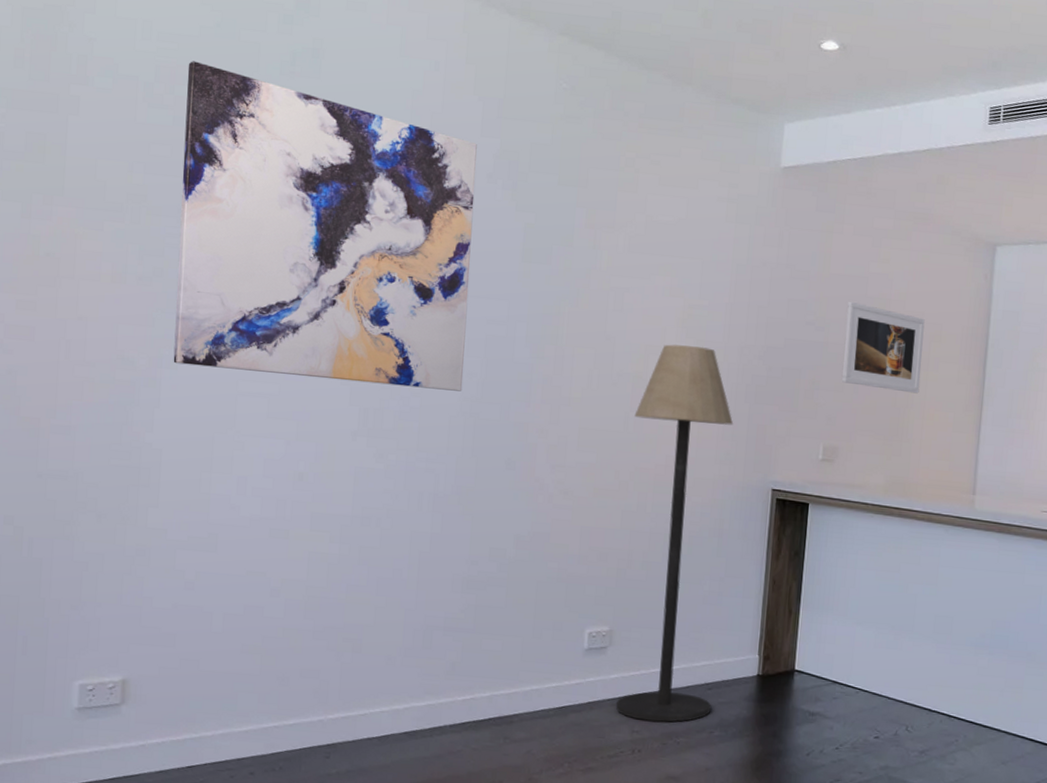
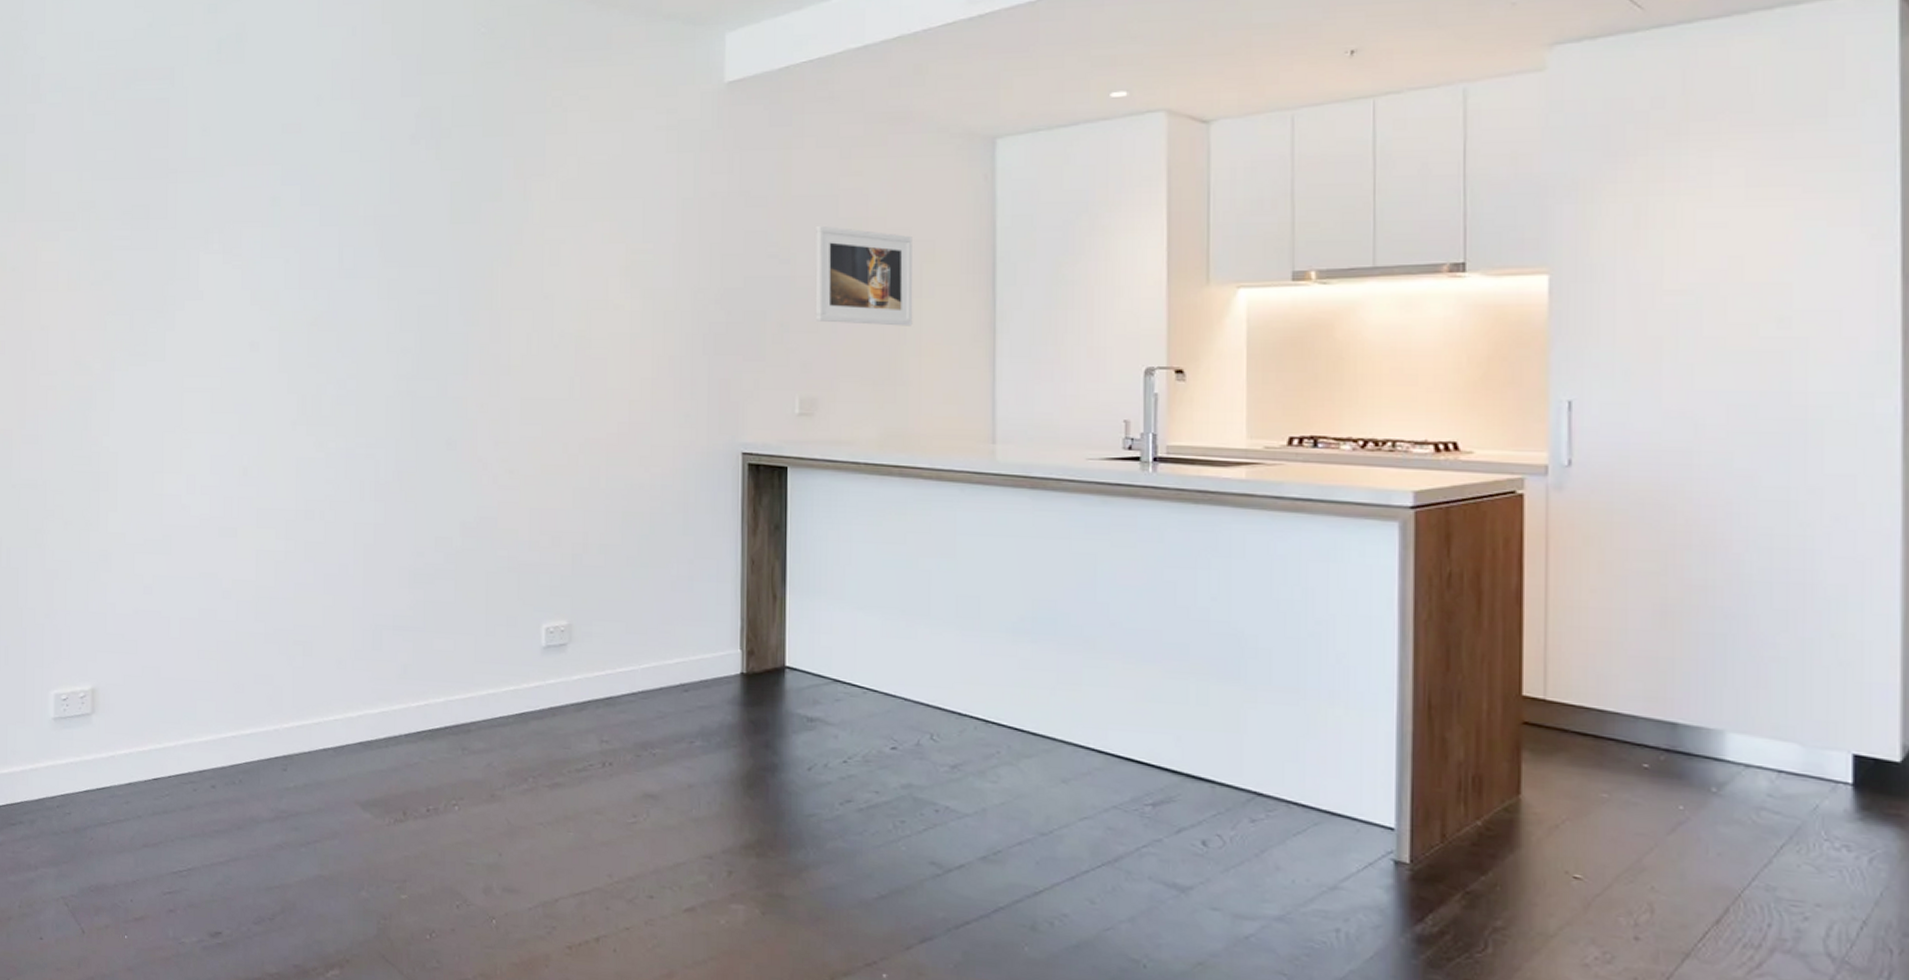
wall art: present [173,61,477,391] -> none [124,64,399,369]
floor lamp: present [615,344,734,723] -> none [580,295,692,731]

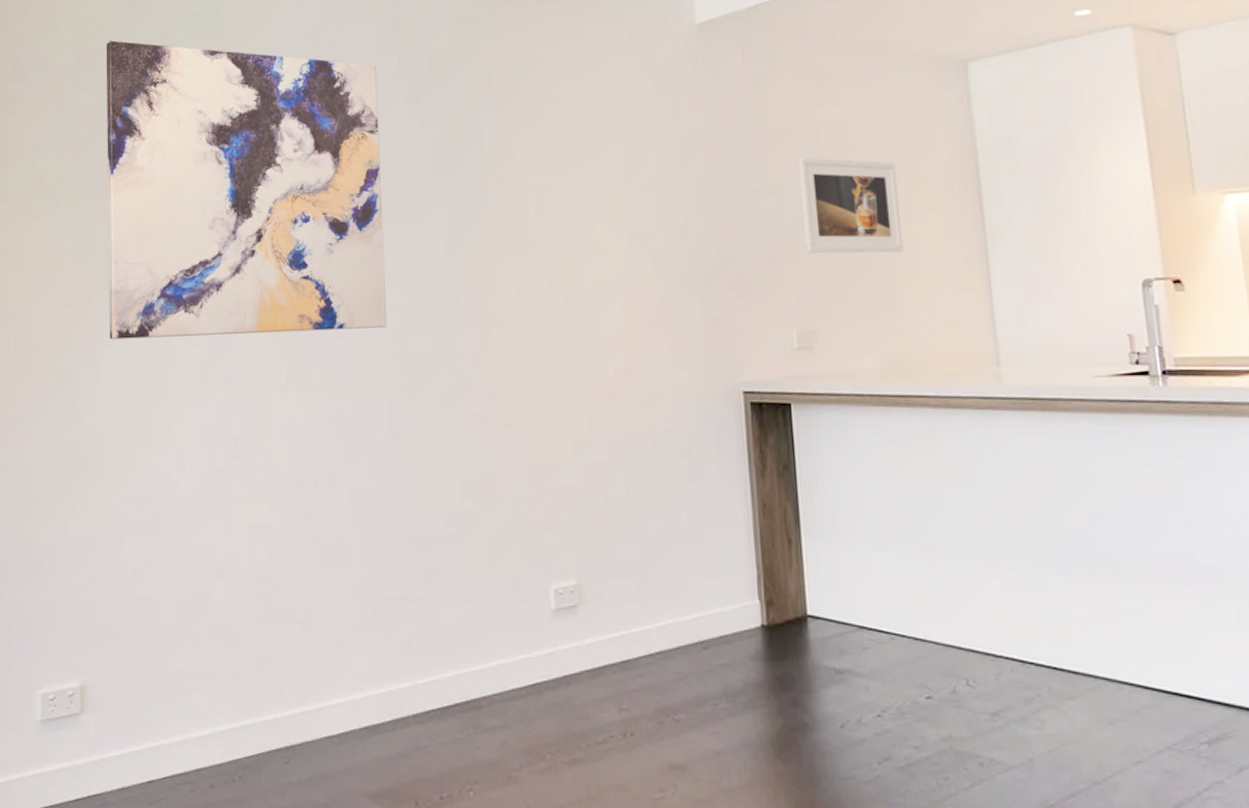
wall art: none [124,64,399,369] -> present [106,40,387,340]

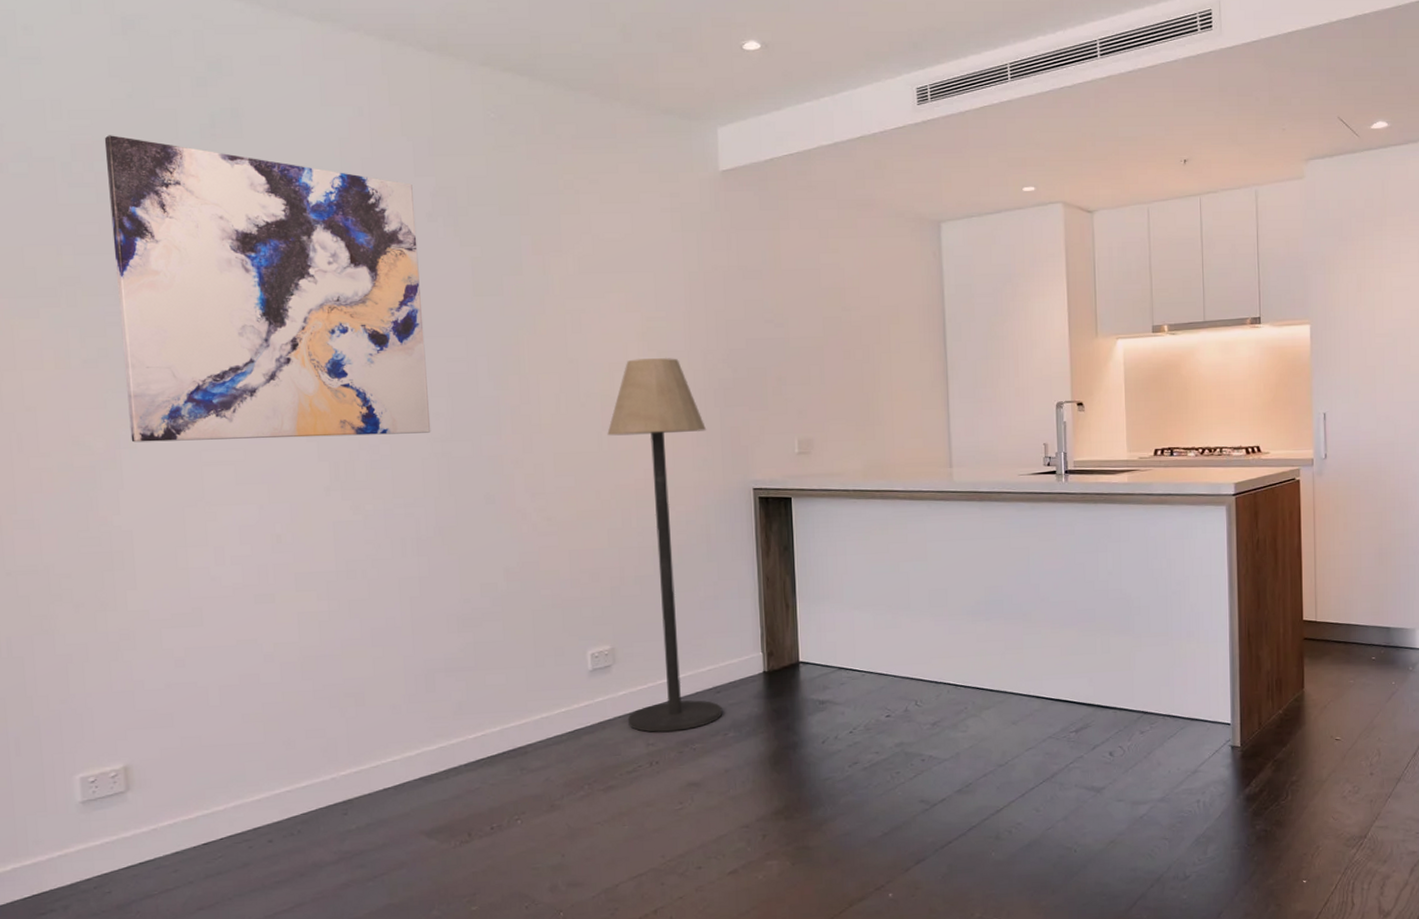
floor lamp: none [573,237,712,696] -> present [607,357,723,733]
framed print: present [798,157,904,254] -> none [803,294,885,377]

